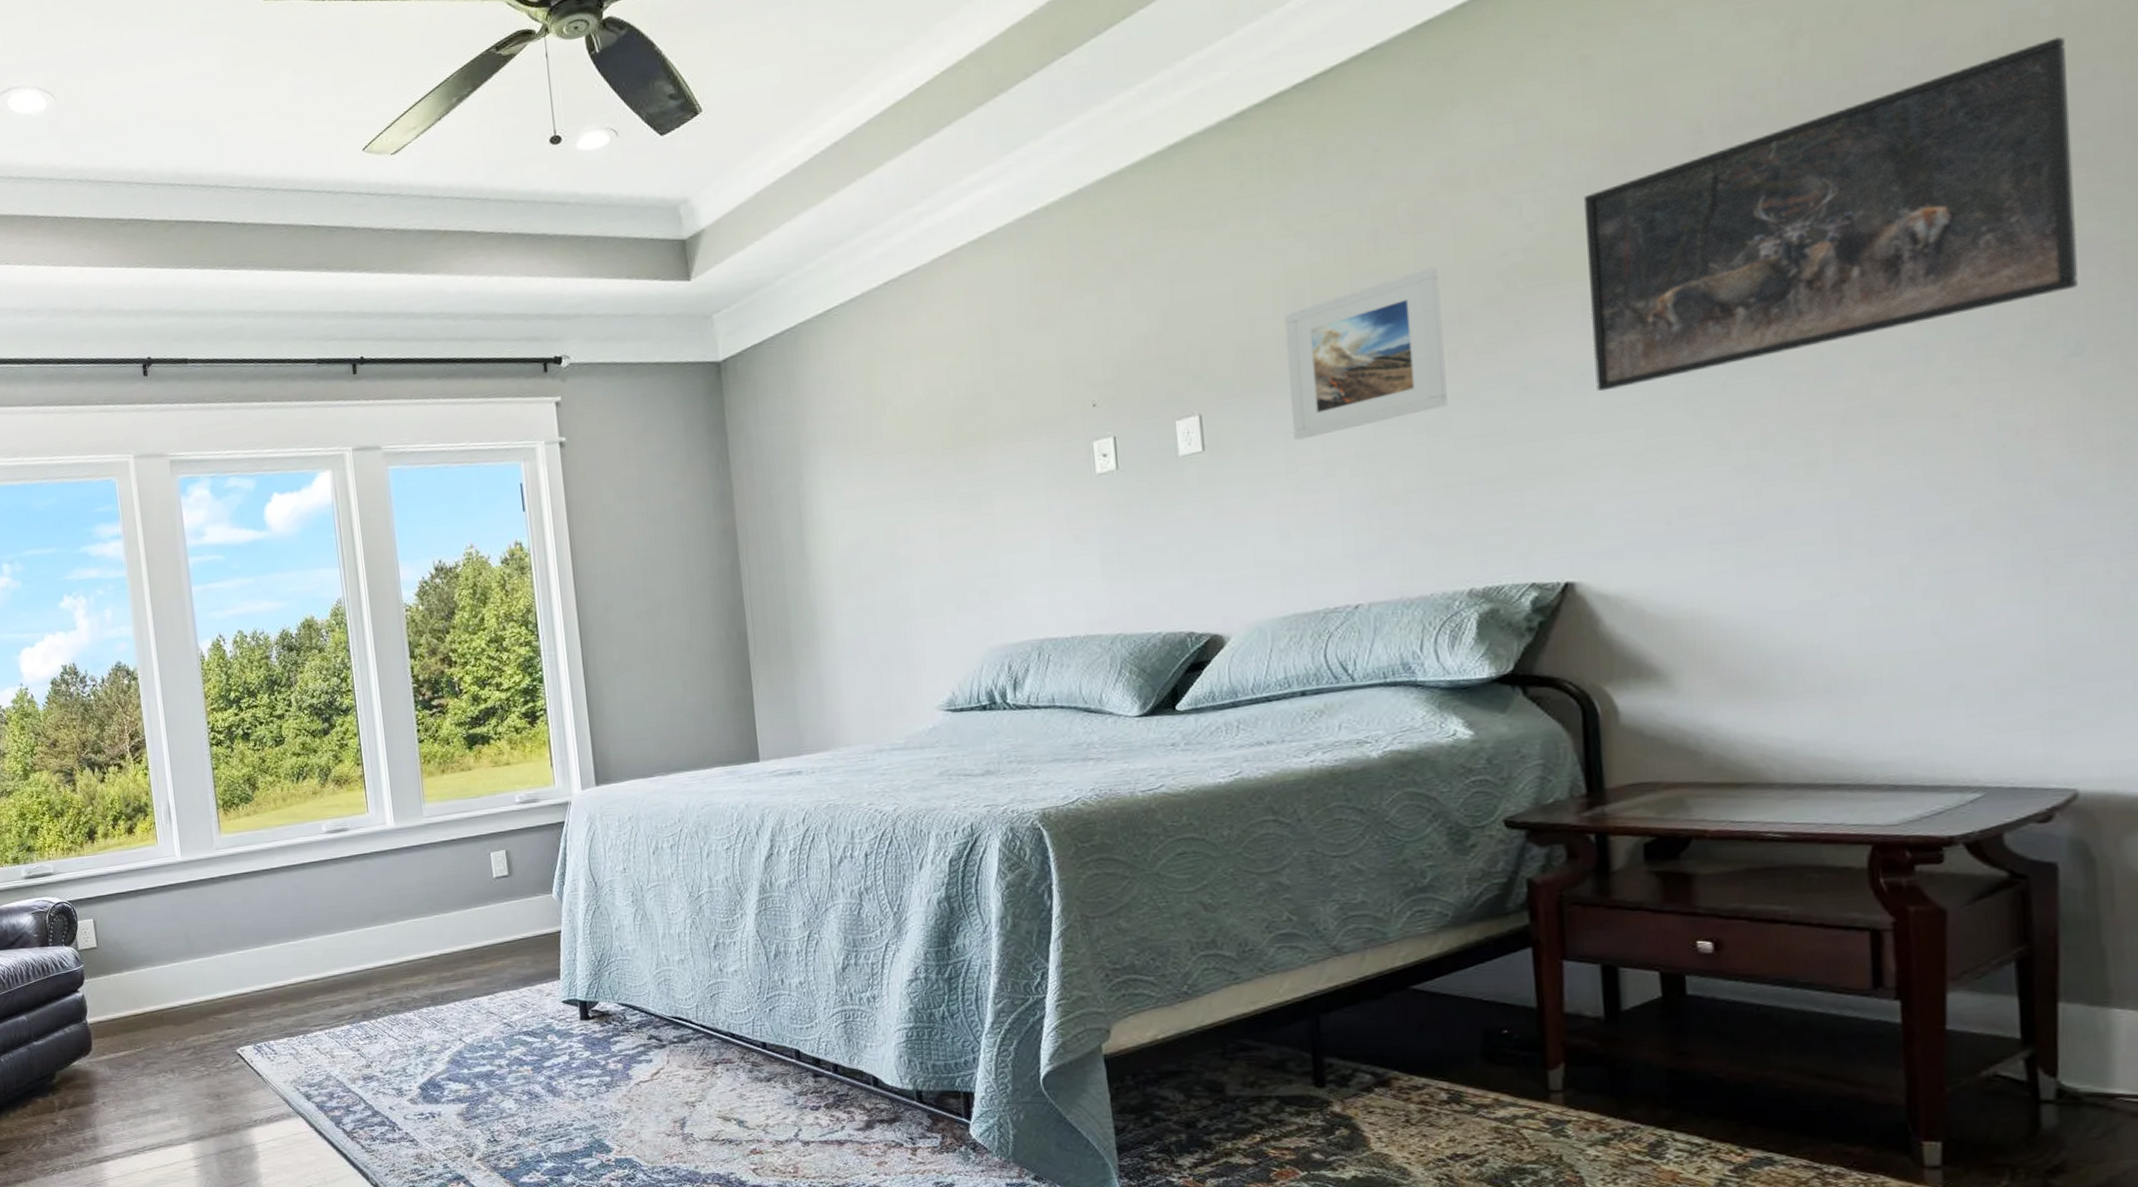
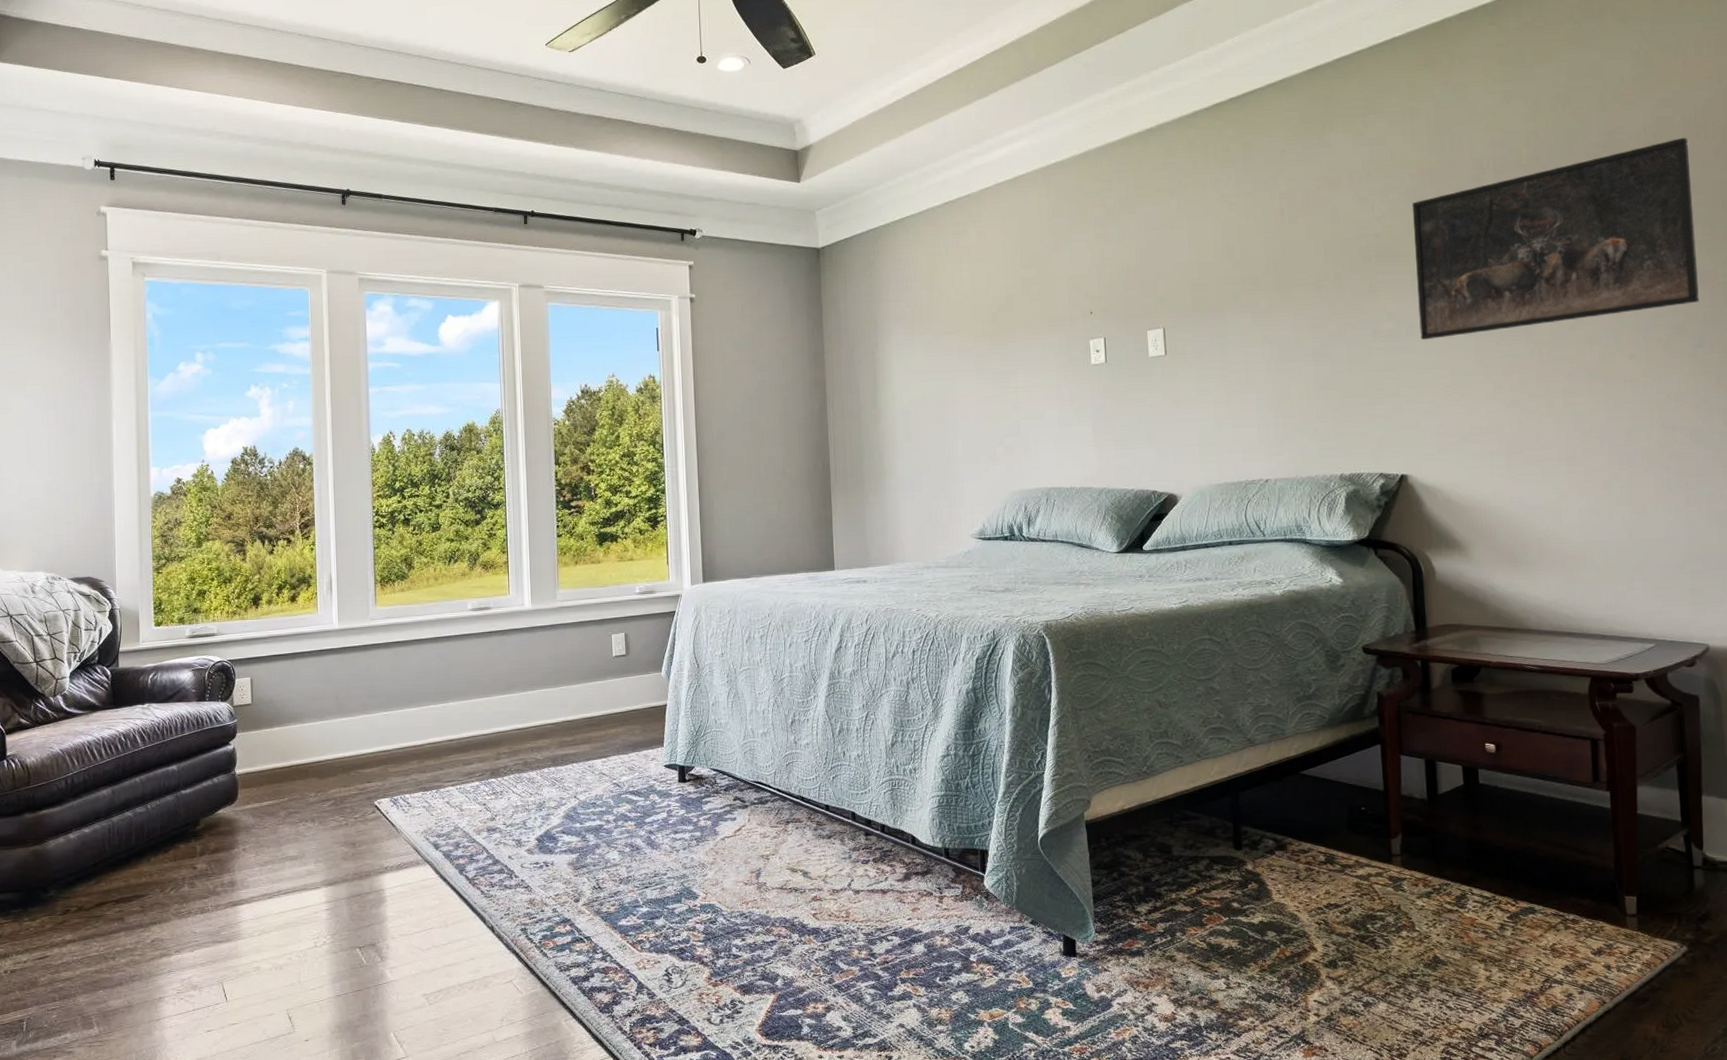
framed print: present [1283,266,1448,440] -> none [1221,239,1327,354]

